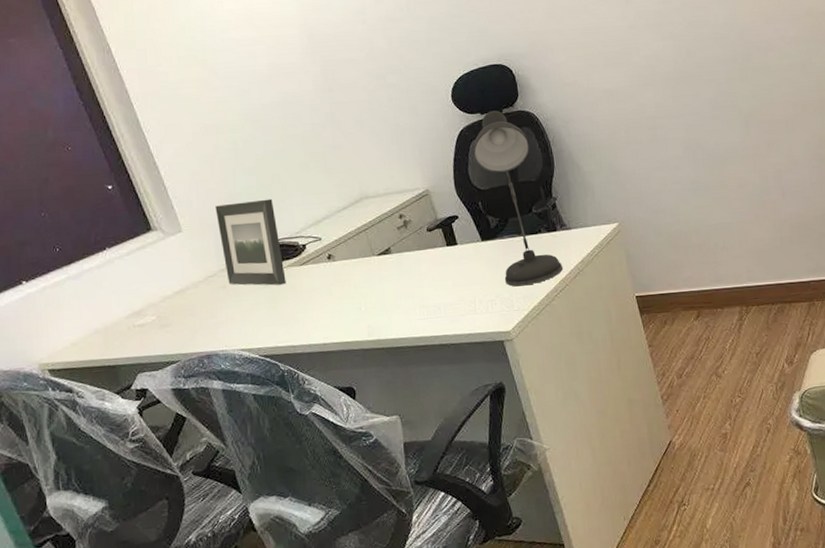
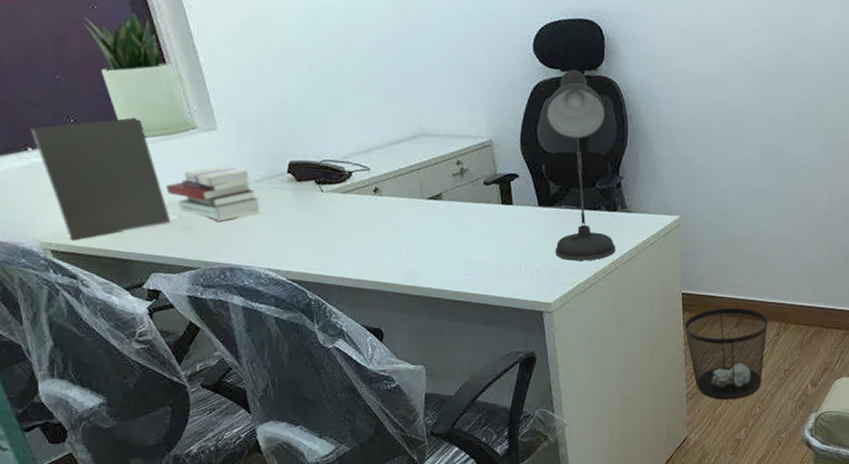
binder: none [24,235,151,357] -> present [31,117,171,240]
planter: none [59,145,165,252] -> present [82,11,198,139]
books: none [143,262,229,315] -> present [166,165,262,222]
picture frame: present [215,198,286,286] -> none [257,109,326,210]
waste bin: none [644,299,736,396] -> present [684,307,769,400]

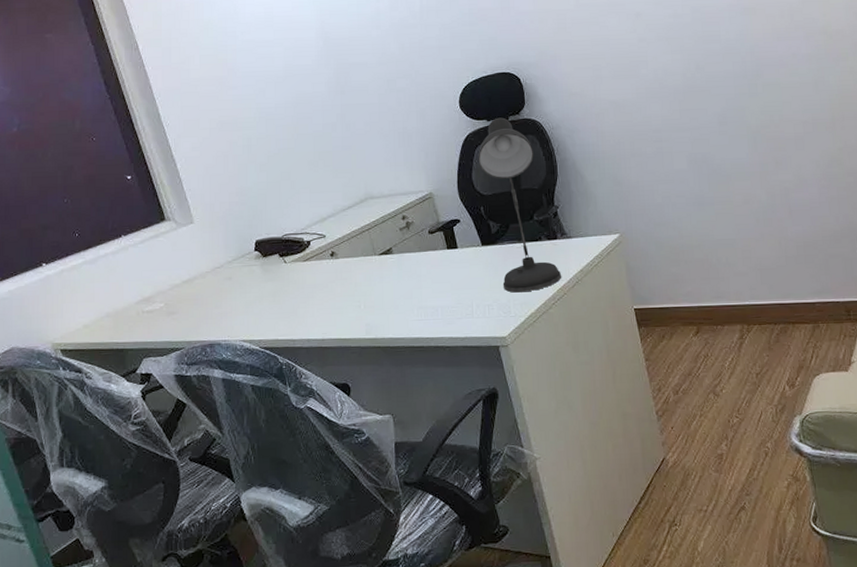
binder: present [31,117,171,240] -> none [45,223,159,338]
planter: present [82,11,198,139] -> none [84,137,178,240]
books: present [166,165,262,222] -> none [154,252,234,304]
waste bin: present [684,307,769,400] -> none [642,315,734,413]

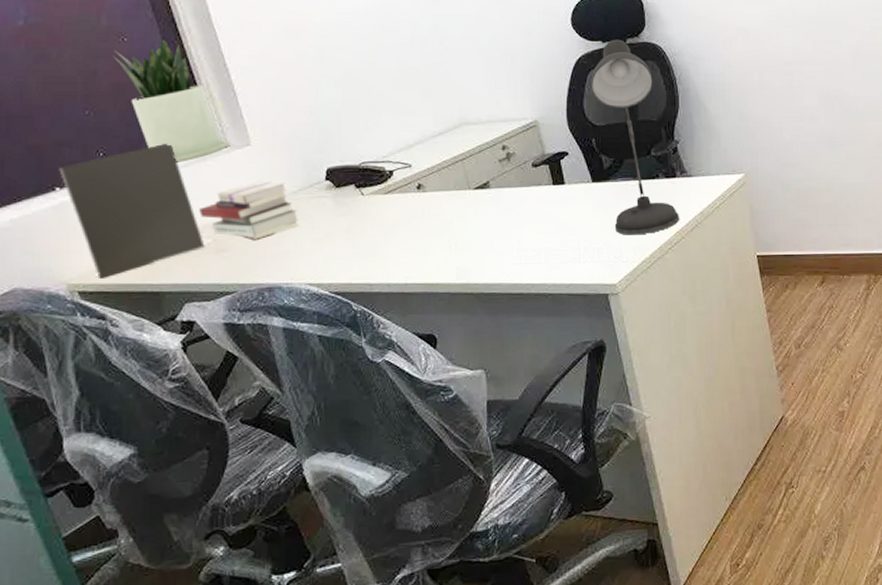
binder: none [45,223,159,338] -> present [59,143,205,278]
planter: none [84,137,178,240] -> present [112,39,231,162]
books: none [154,252,234,304] -> present [199,180,300,241]

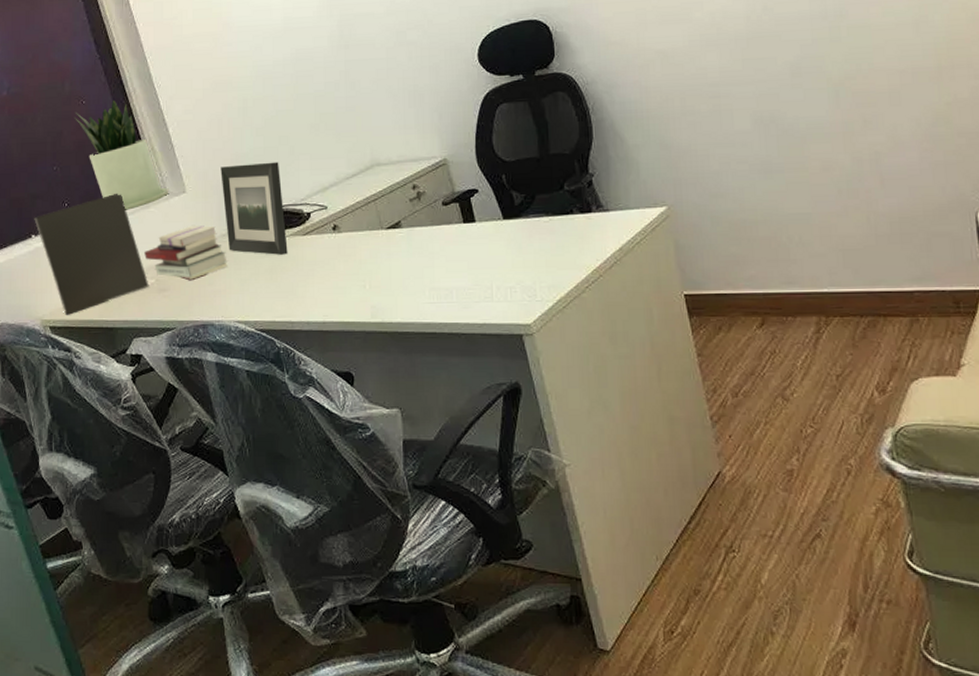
picture frame: none [292,116,367,214] -> present [220,162,288,255]
desk lamp: present [591,39,679,235] -> none [499,72,596,274]

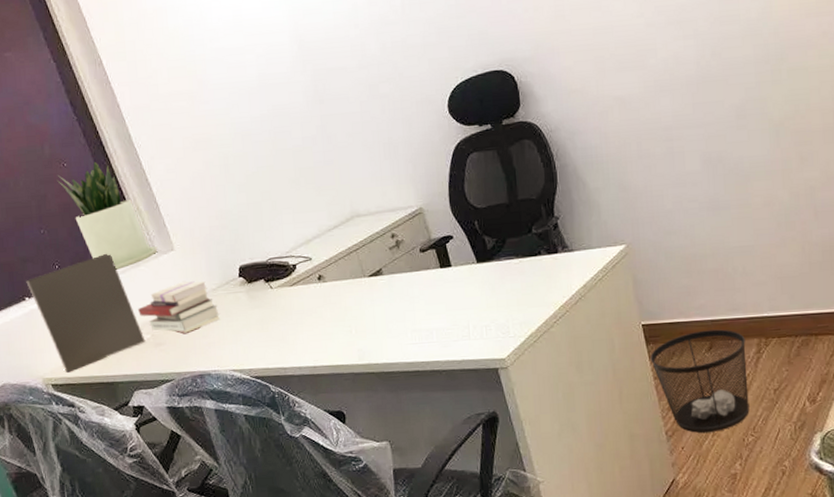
picture frame: present [220,162,288,255] -> none [206,216,277,306]
waste bin: none [693,304,808,420] -> present [650,329,750,433]

